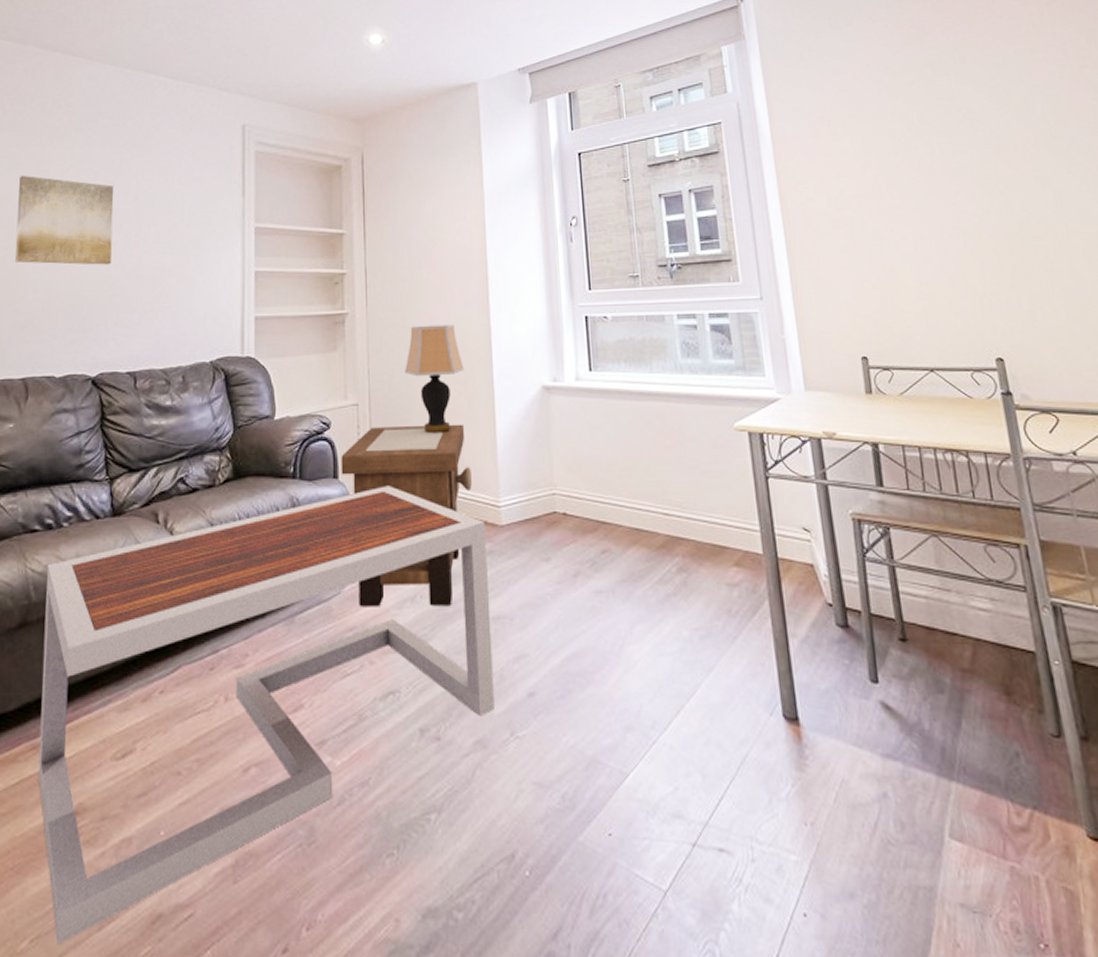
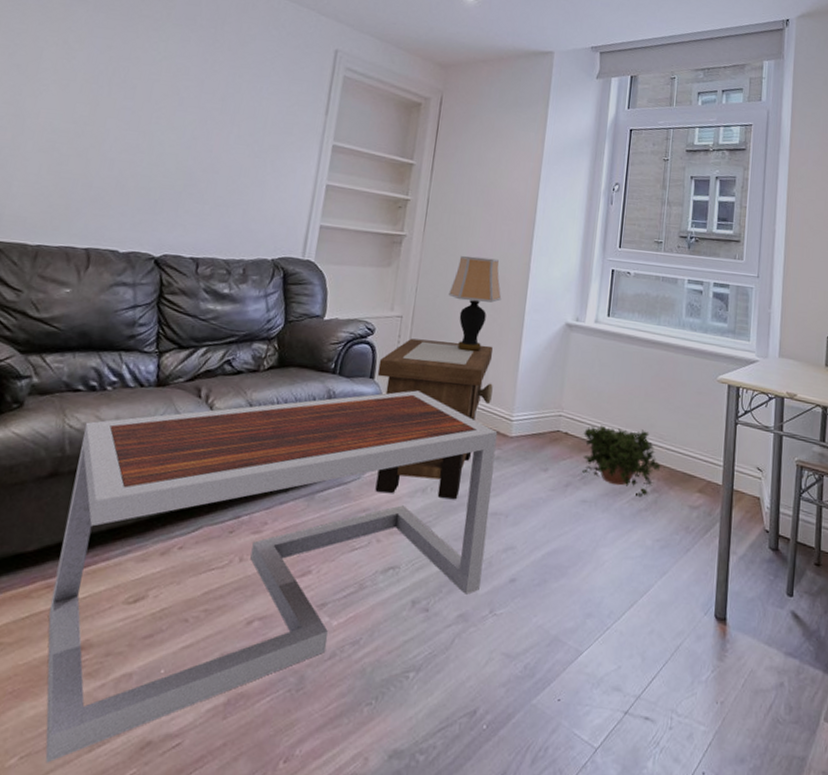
wall art: present [14,176,114,265] -> none [93,58,203,156]
potted plant: none [585,498,684,580] -> present [582,425,661,498]

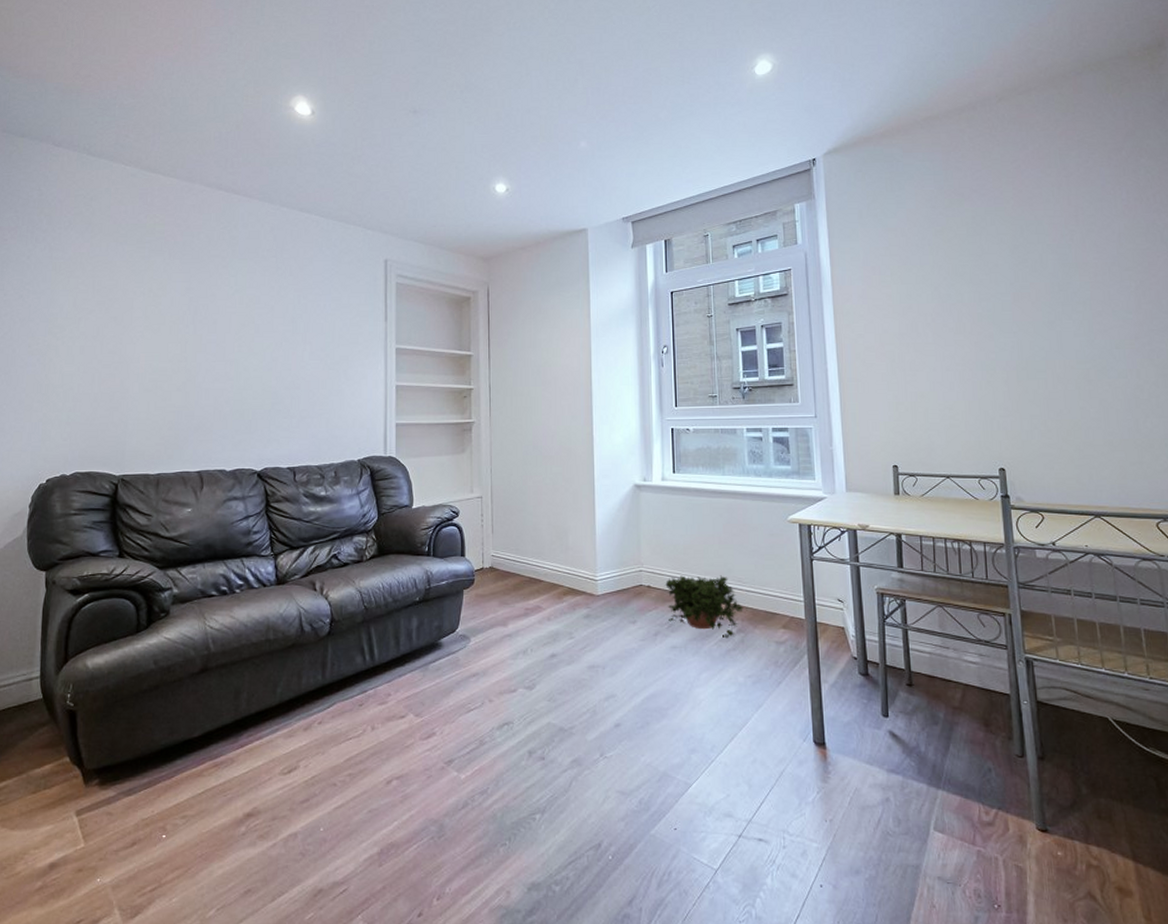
coffee table: present [45,390,498,763] -> none [219,563,588,913]
side table: present [375,338,493,499] -> none [467,514,574,657]
table lamp: present [449,256,502,352] -> none [521,433,571,522]

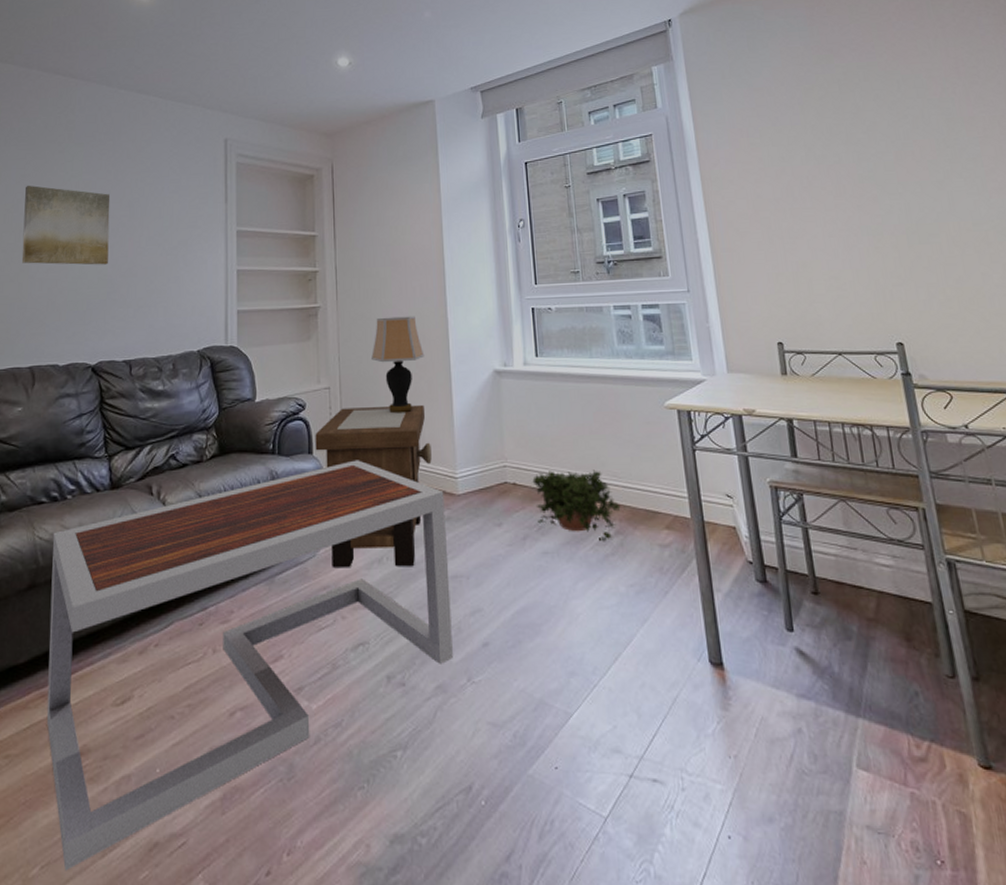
wall art: none [188,299,274,377] -> present [21,185,111,265]
coffee table: none [219,563,588,913] -> present [46,460,453,871]
side table: none [467,514,574,657] -> present [315,404,432,567]
table lamp: none [521,433,571,522] -> present [371,316,425,414]

